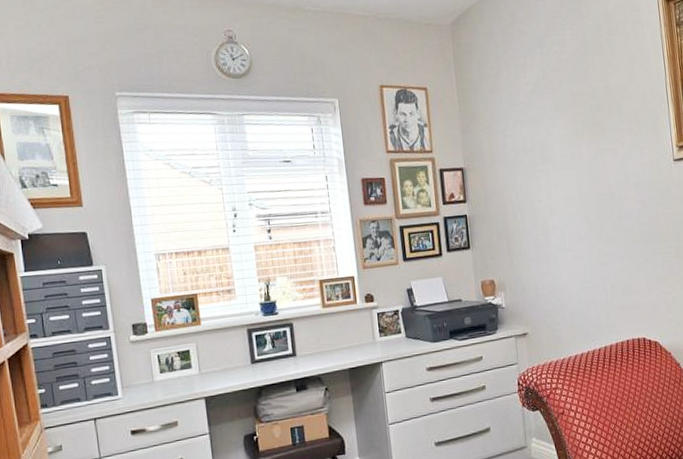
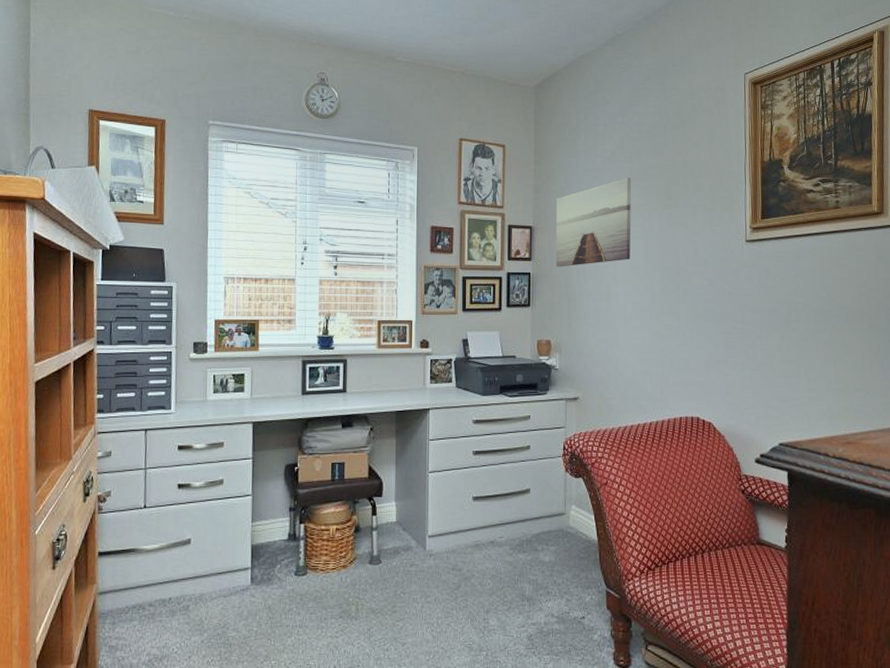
wall art: none [484,109,564,206] -> present [555,178,632,267]

